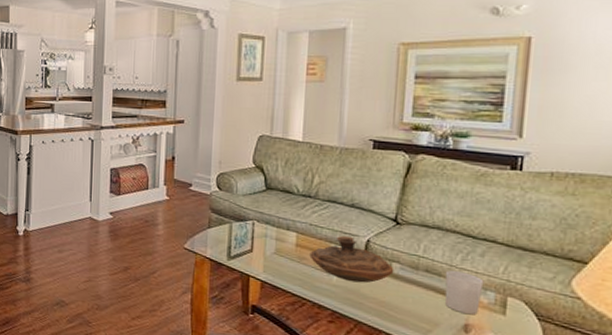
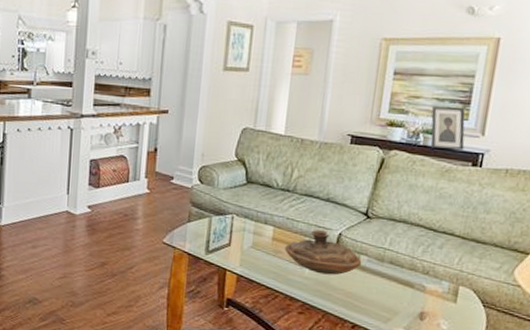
candle holder: present [444,270,484,315] -> none [404,262,441,304]
picture frame: none [460,109,500,153] -> present [430,106,466,150]

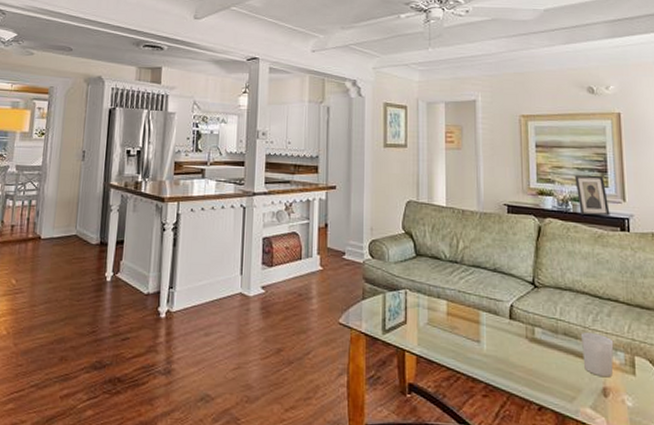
decorative bowl: present [284,229,362,275] -> none [460,301,537,351]
candle holder: none [404,262,441,304] -> present [580,333,614,378]

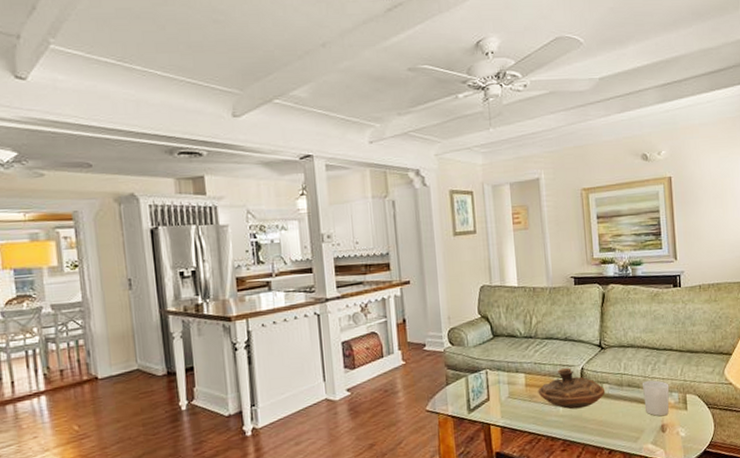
decorative bowl: none [460,301,537,351] -> present [538,367,606,410]
picture frame: present [575,175,610,216] -> none [633,239,664,277]

